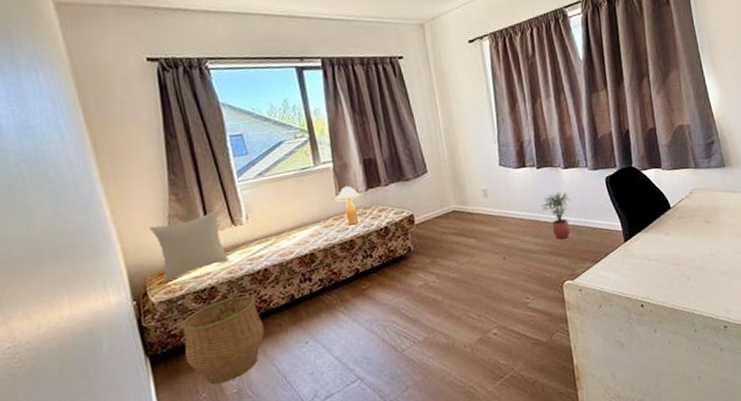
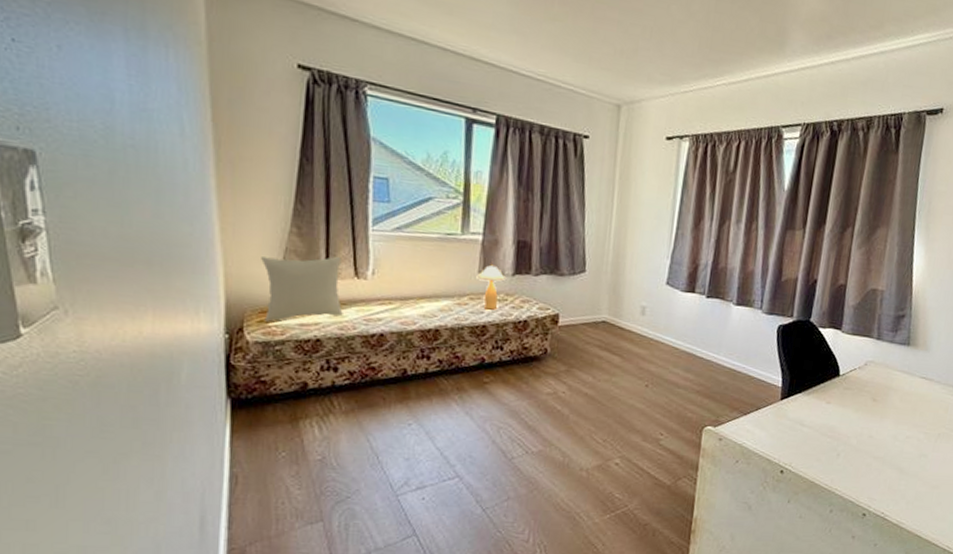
basket: present [179,293,265,384] -> none [271,356,366,446]
potted plant: present [541,192,571,240] -> none [700,328,733,381]

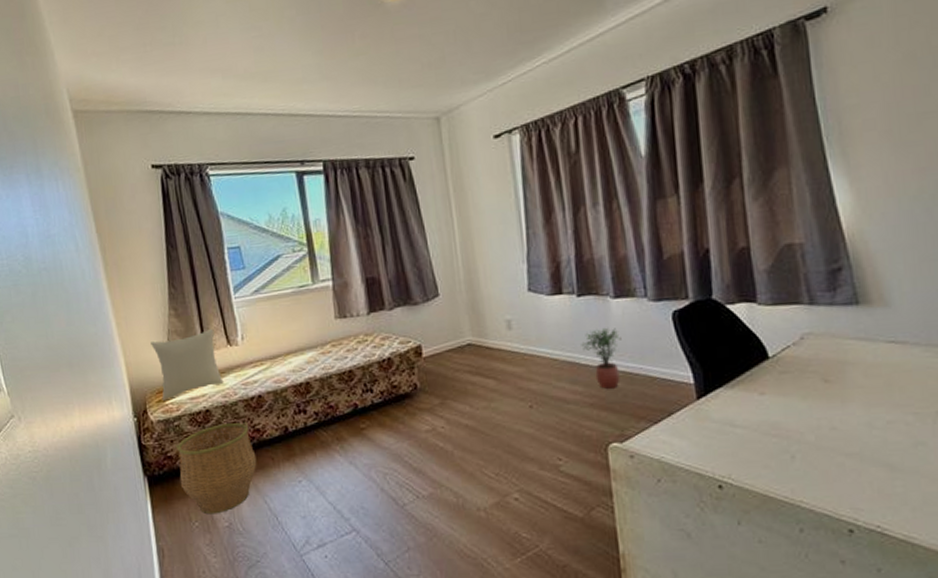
basket: none [271,356,366,446] -> present [175,421,257,515]
table lamp: present [478,263,506,310] -> none [335,306,361,354]
potted plant: none [700,328,733,381] -> present [581,327,620,389]

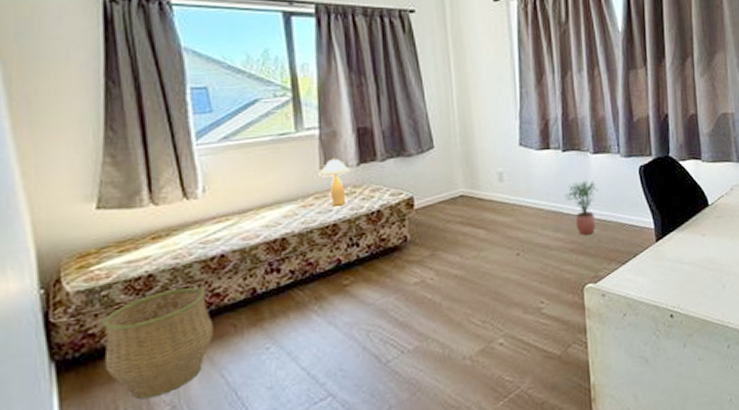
pillow: present [151,328,224,401] -> none [73,179,175,267]
table lamp: none [335,306,361,354] -> present [320,156,350,206]

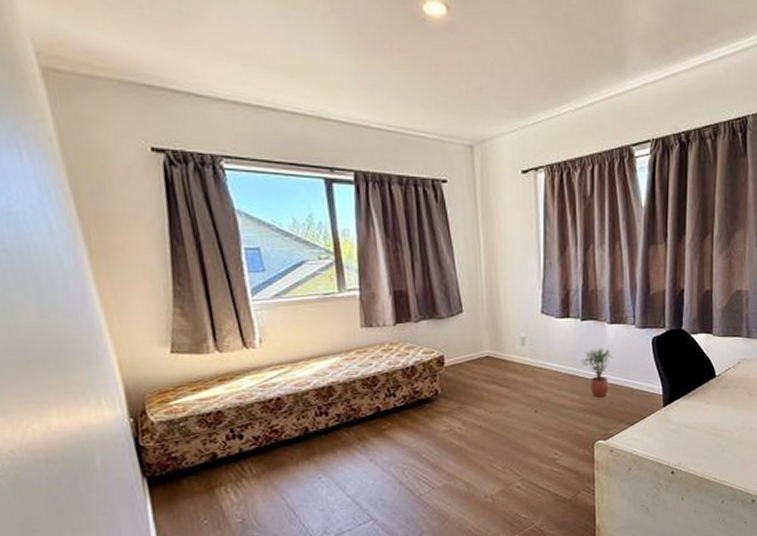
basket: present [100,285,214,399] -> none [180,422,274,512]
table lamp: present [320,156,350,206] -> none [361,316,387,361]

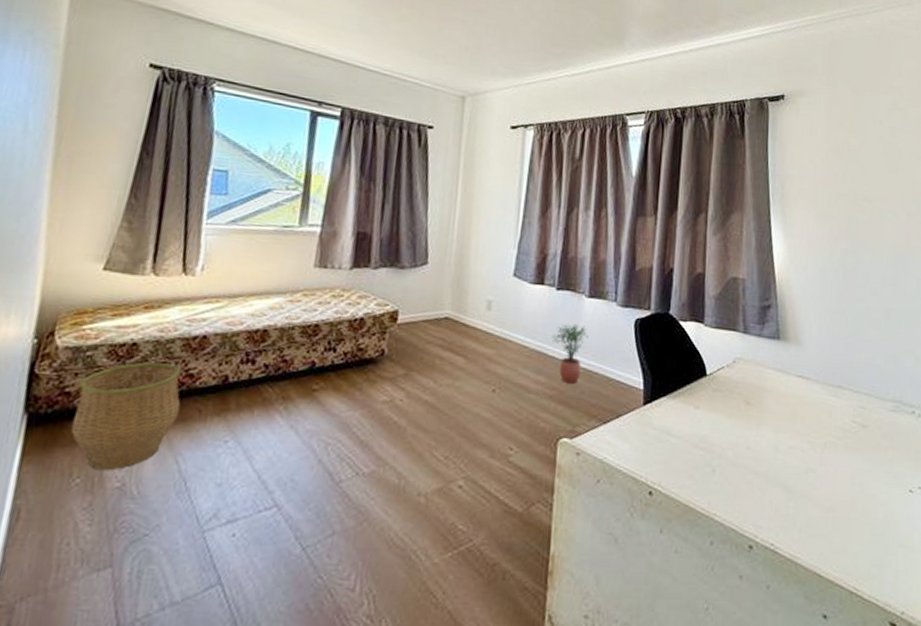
basket: none [180,422,274,512] -> present [70,362,181,471]

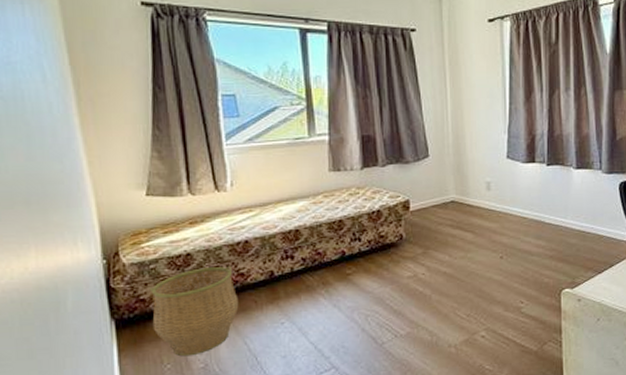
potted plant: present [551,323,587,384] -> none [547,193,578,244]

